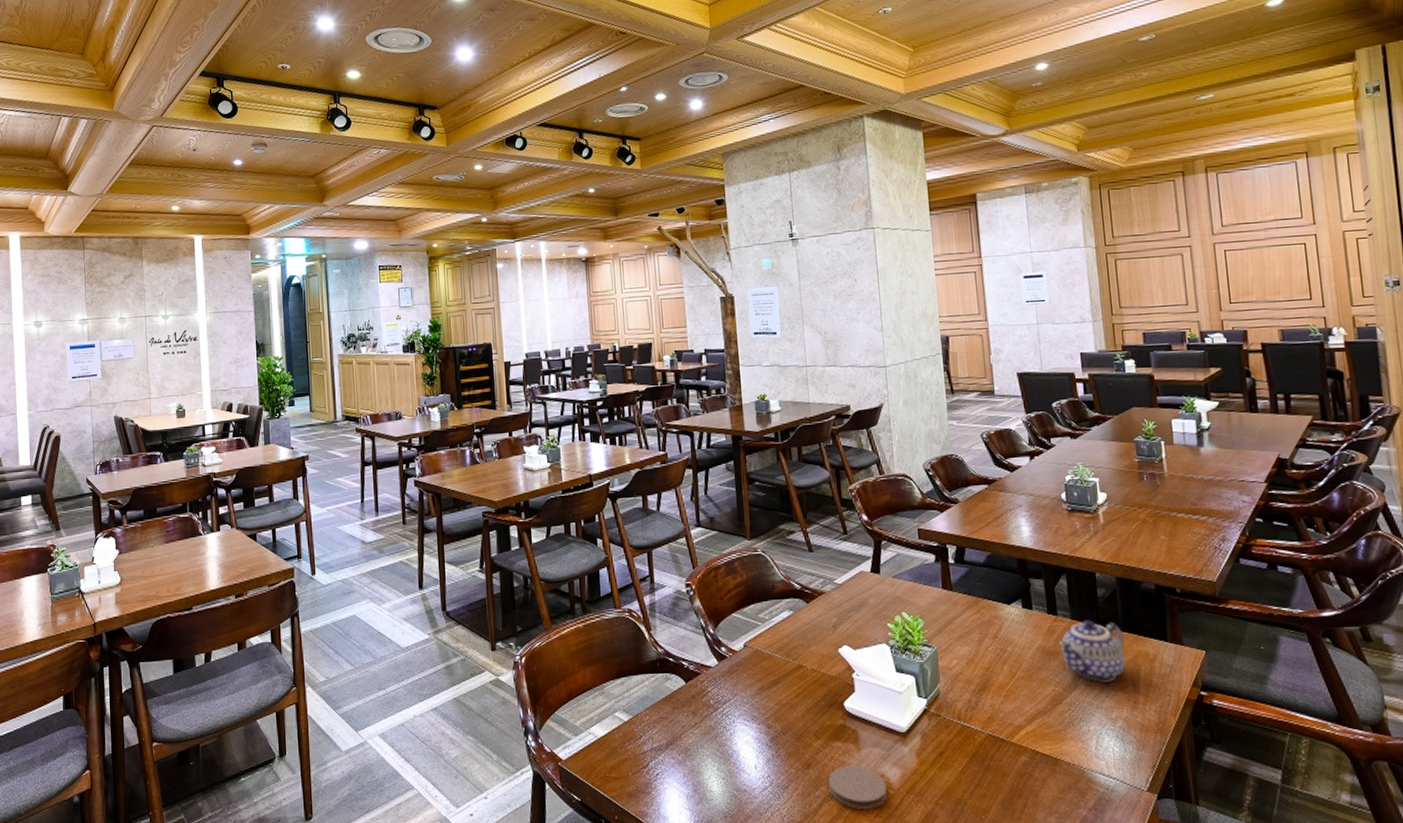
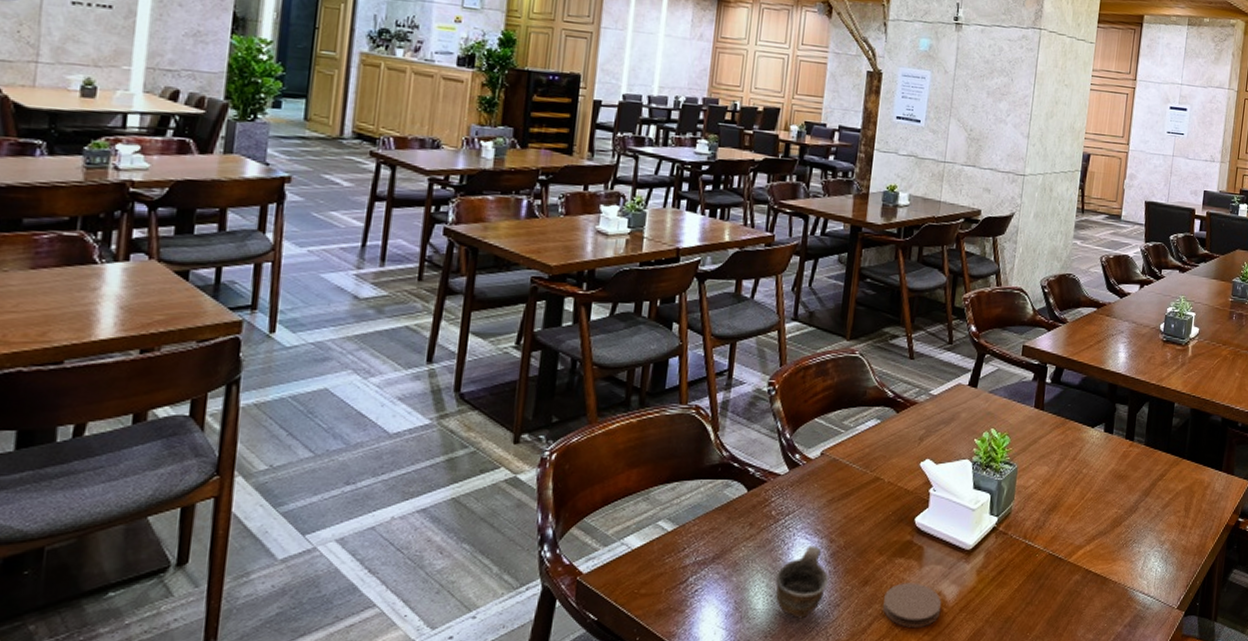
cup: none [724,731,774,801] -> present [775,545,829,619]
teapot: present [1058,620,1126,682] -> none [1129,447,1187,506]

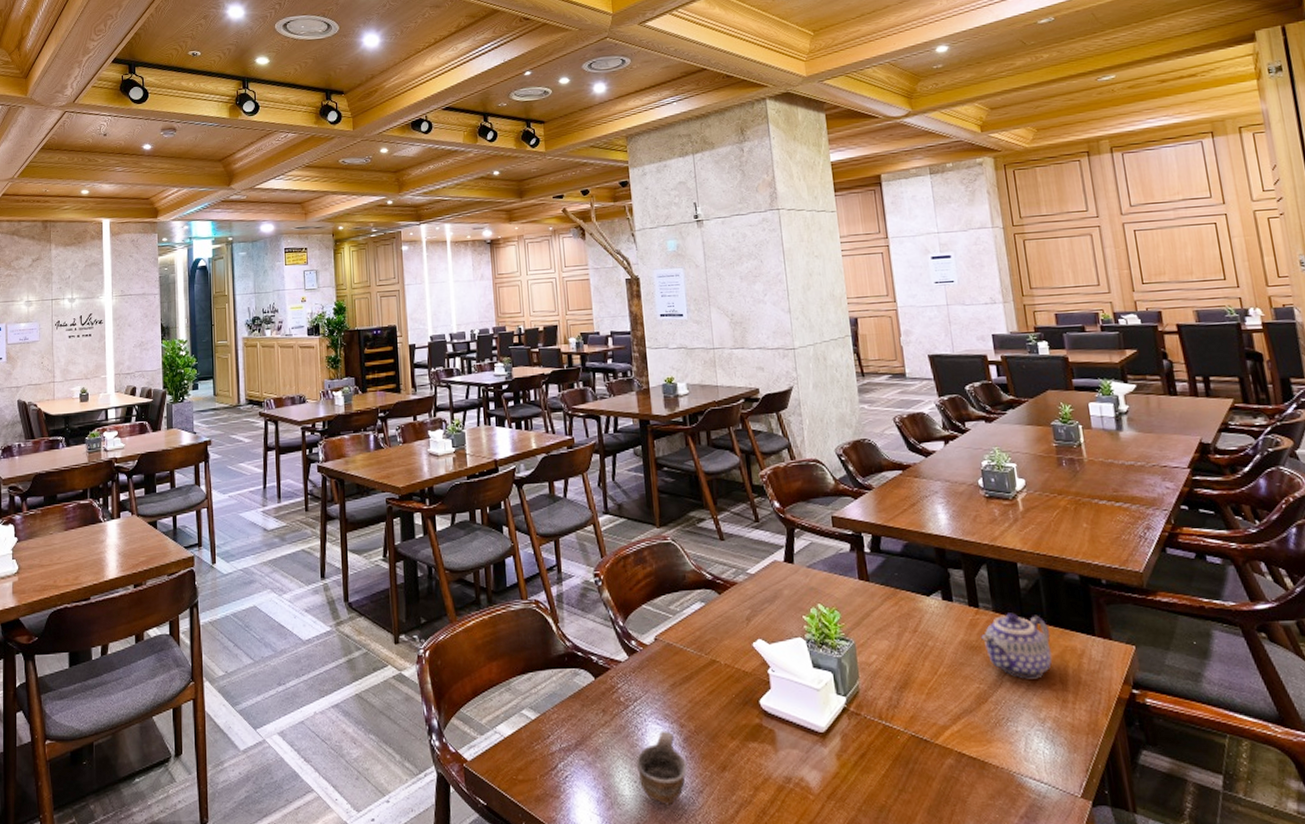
coaster: present [883,583,942,628] -> none [745,768,808,816]
teapot: none [1129,447,1187,506] -> present [981,613,1053,679]

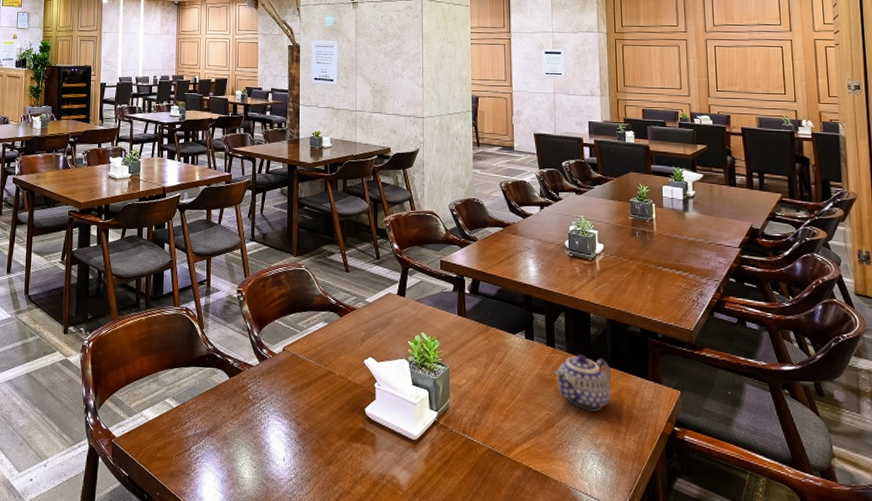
cup: present [635,731,688,806] -> none [256,427,300,490]

